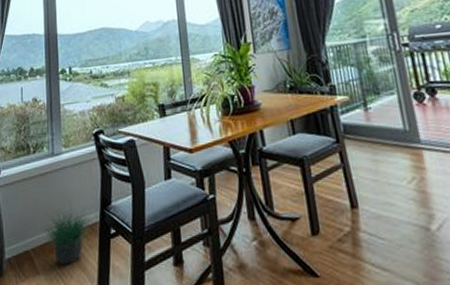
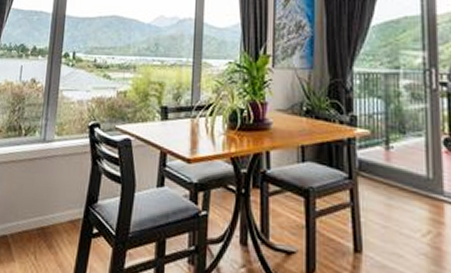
potted plant: present [40,200,92,265] -> none [22,191,75,257]

